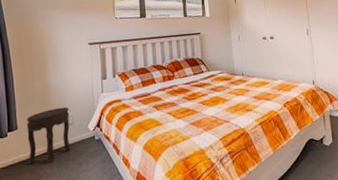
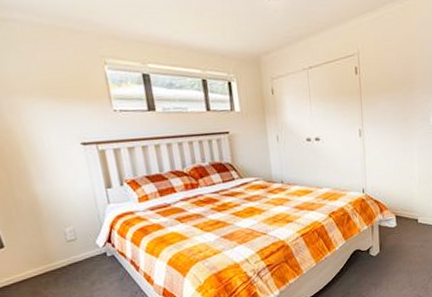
side table: present [27,107,70,165] -> none [14,220,78,285]

